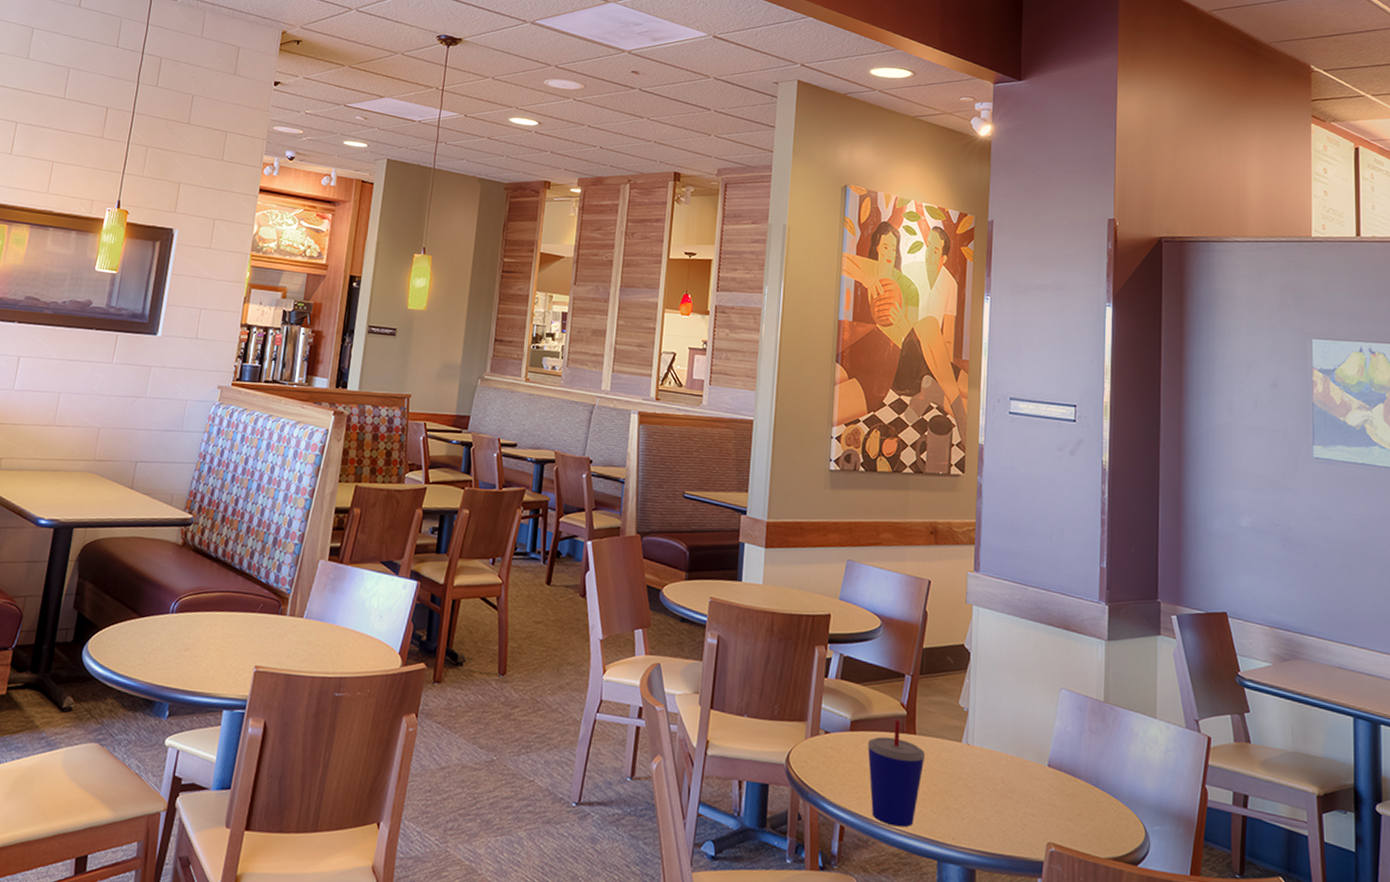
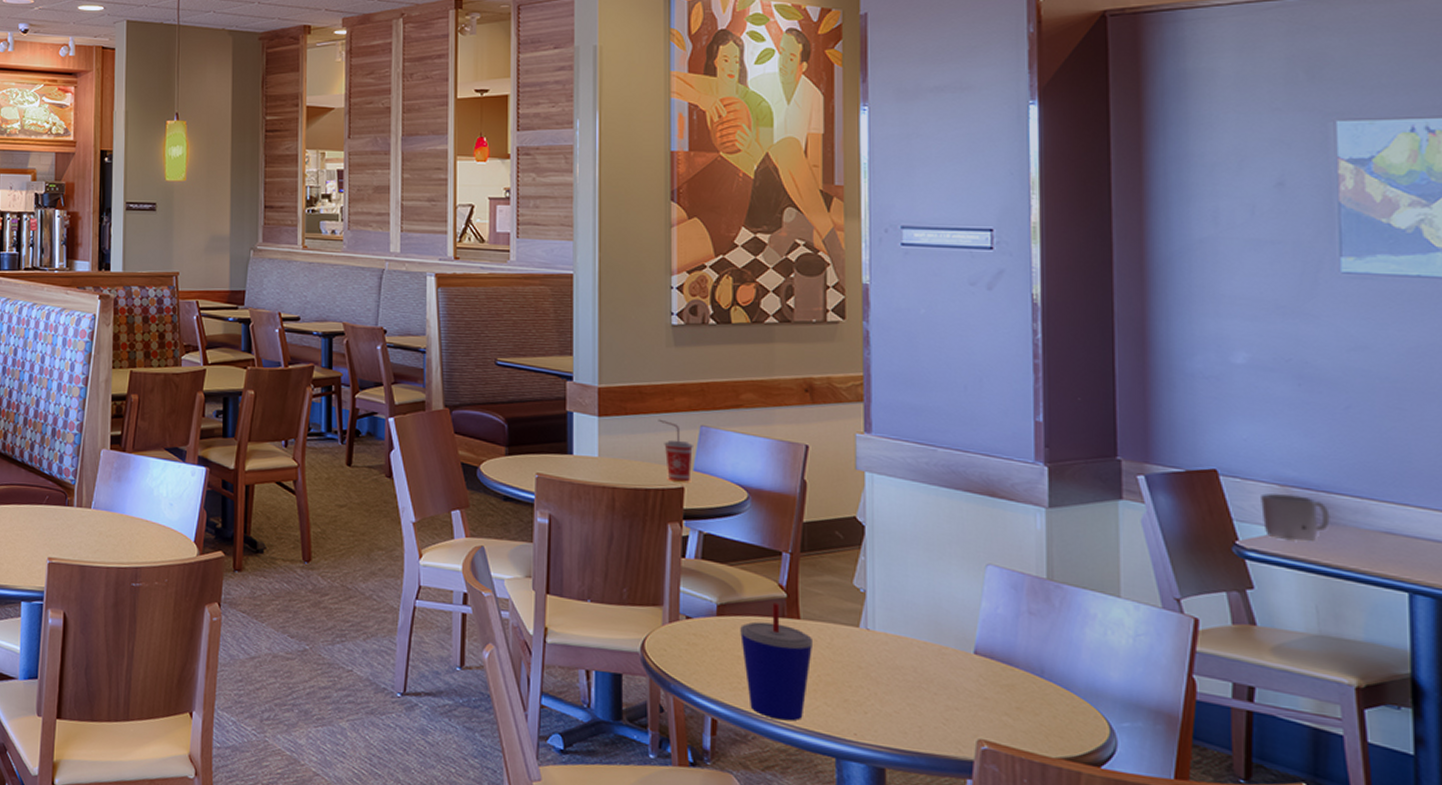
beverage cup: none [813,552,840,610] -> present [658,419,693,482]
mug: none [1256,633,1302,675] -> present [1261,493,1330,542]

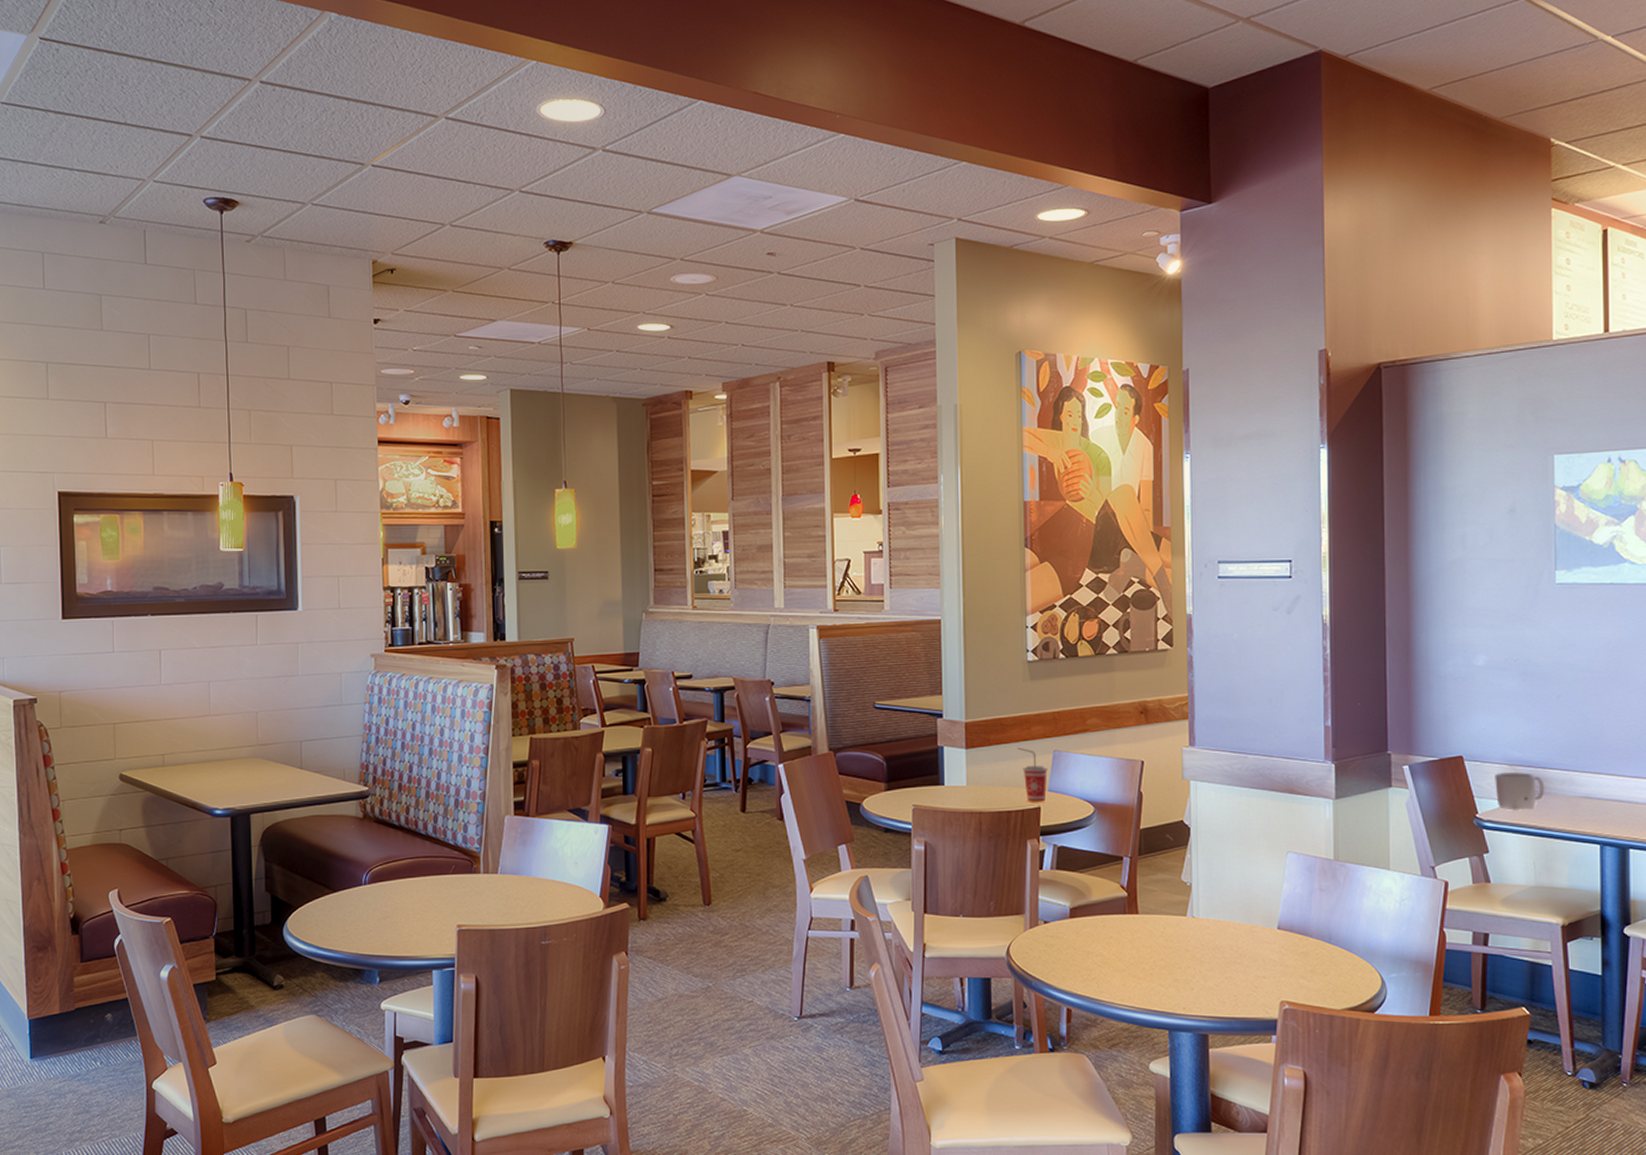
beverage cup: present [740,602,812,721] -> none [1089,902,1149,1003]

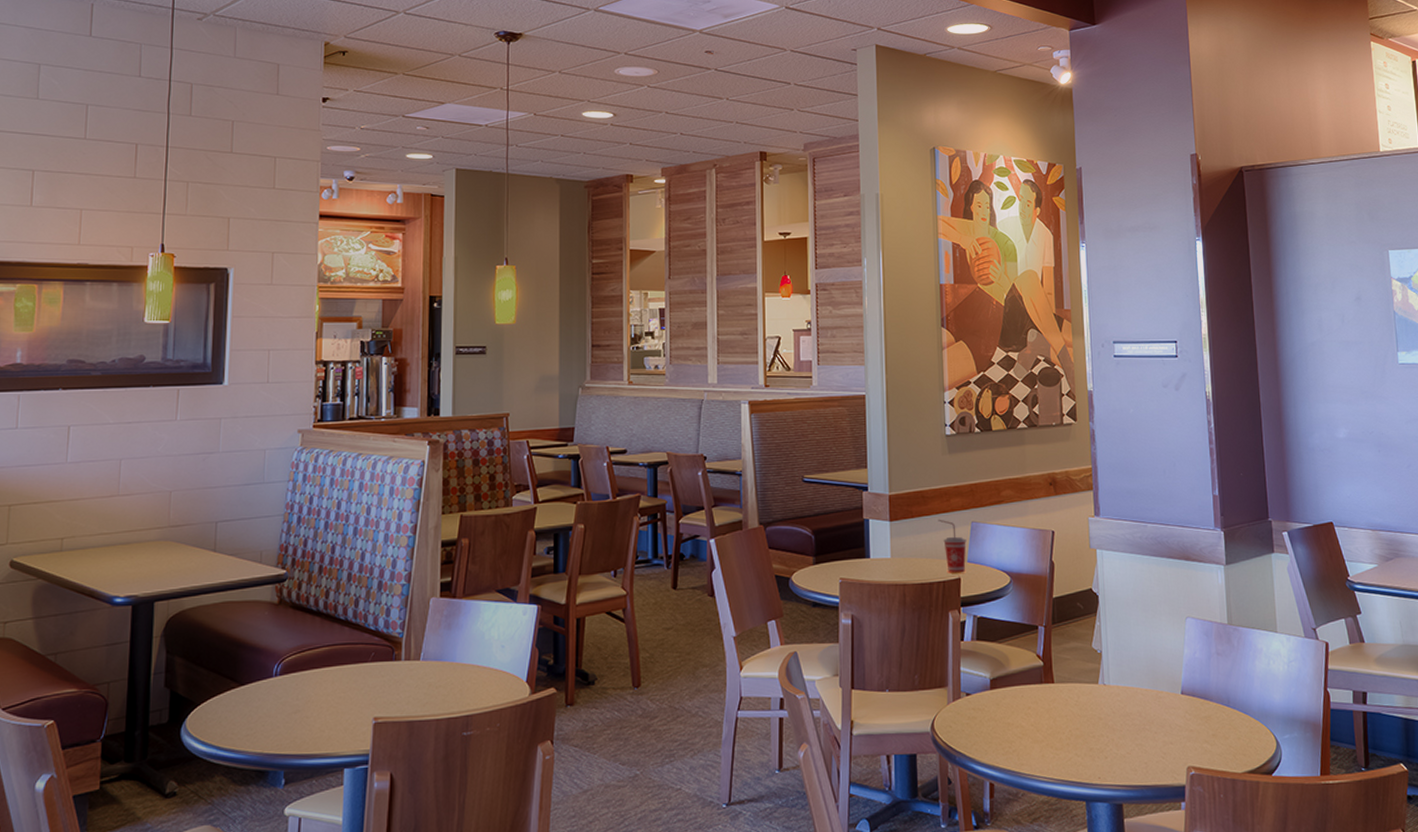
mug: present [1495,772,1545,811] -> none [1361,537,1404,573]

